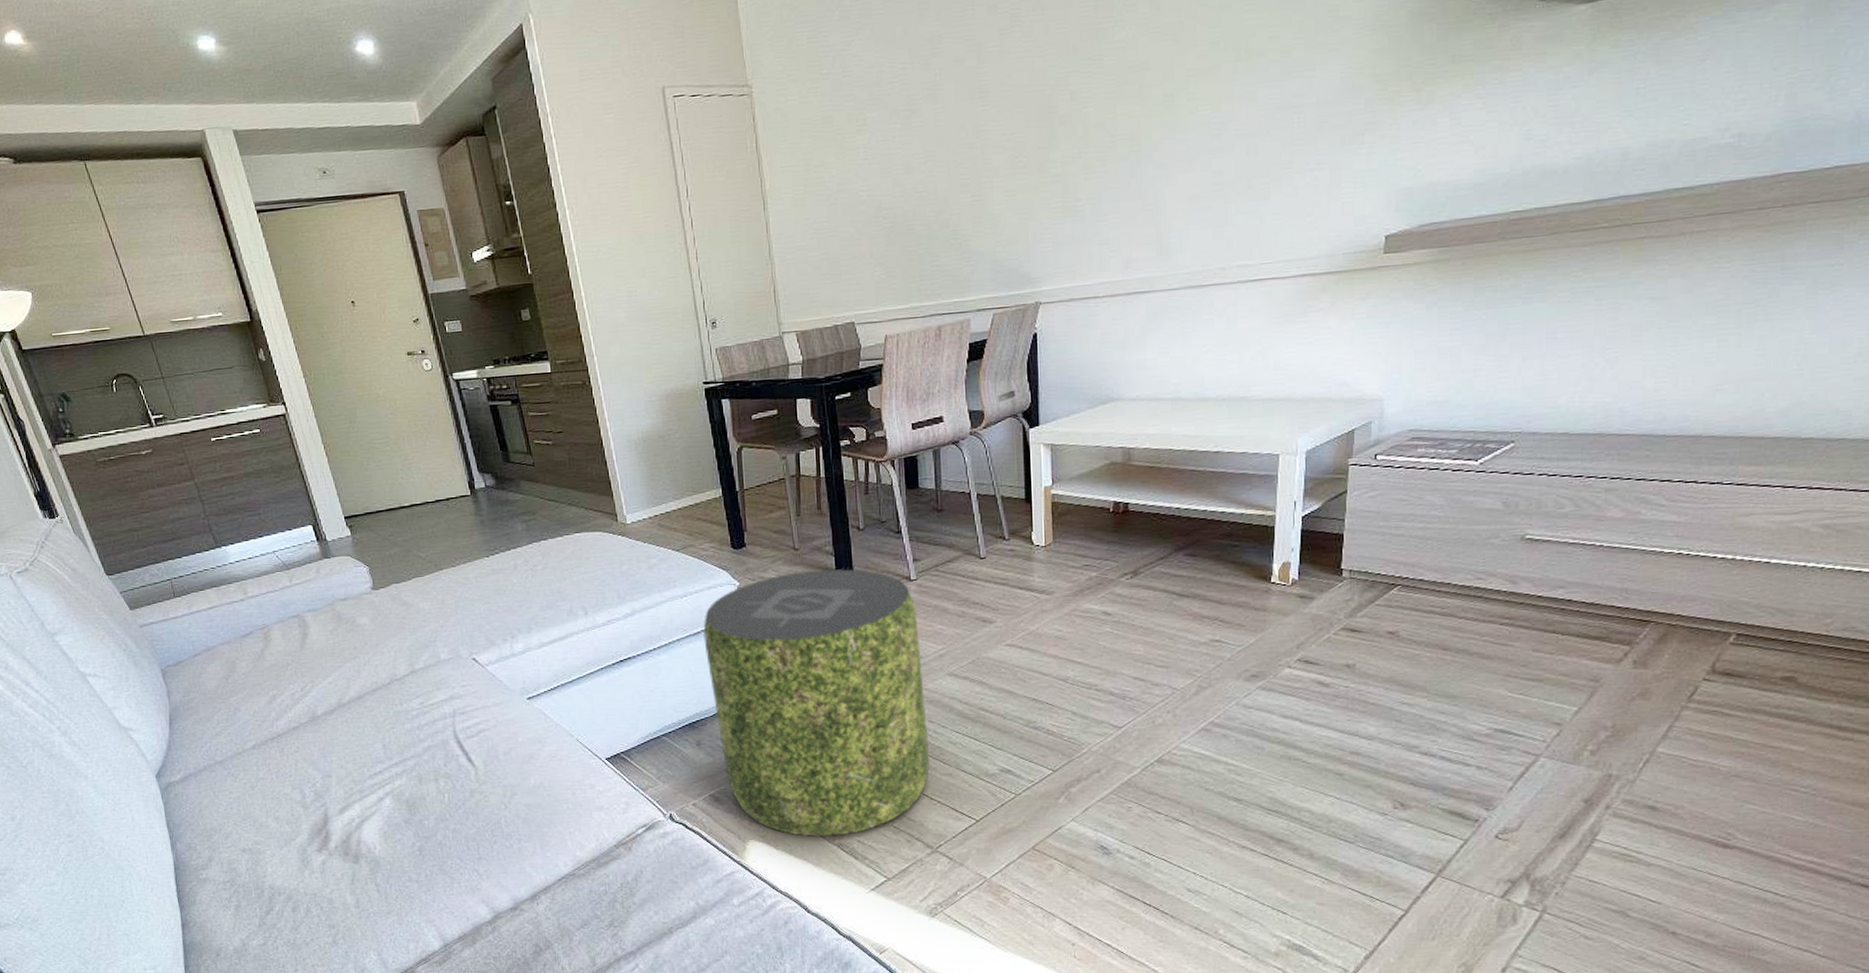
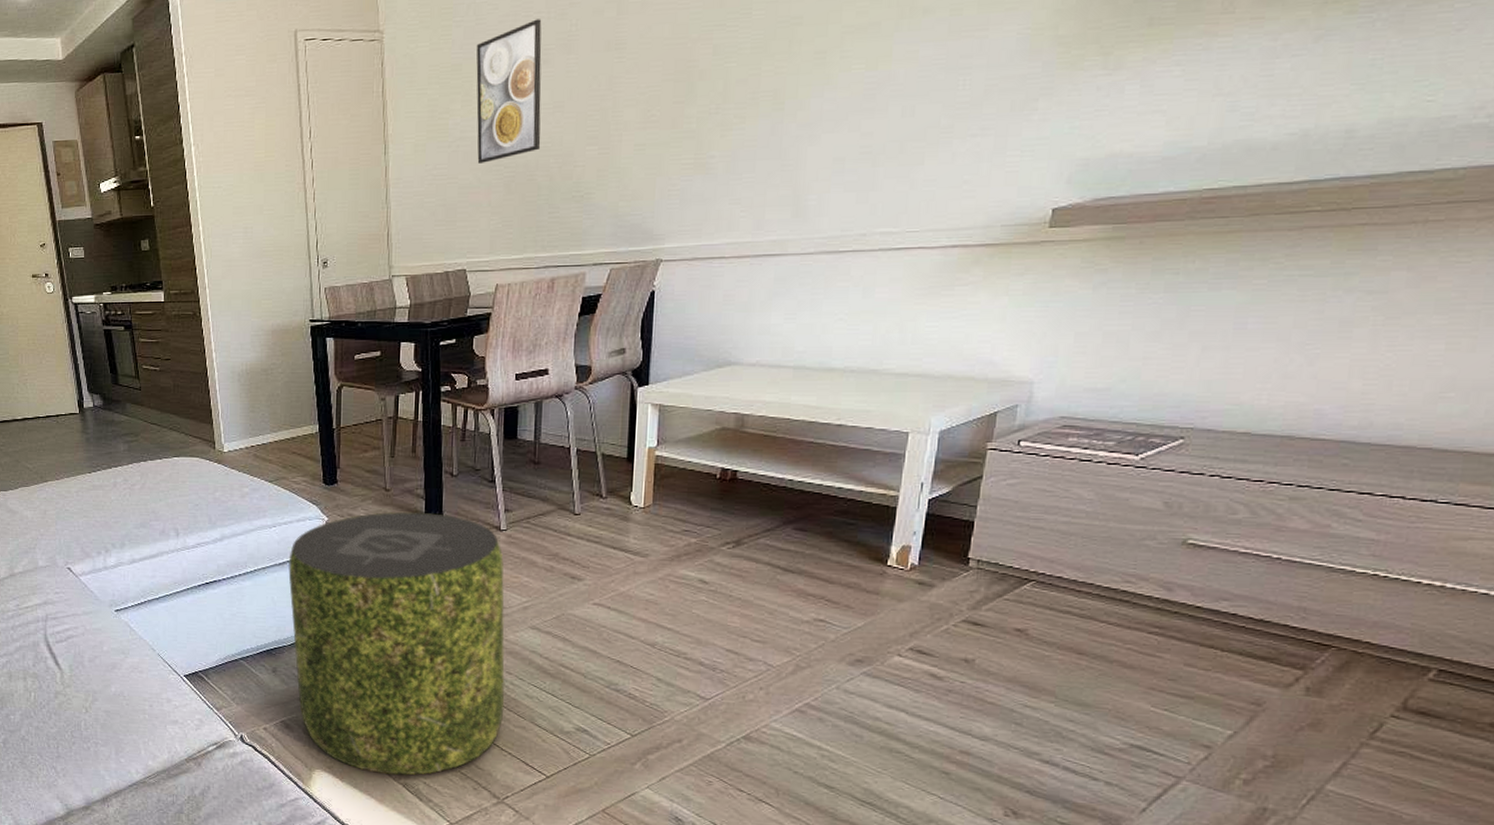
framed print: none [845,69,916,216] -> present [476,19,542,164]

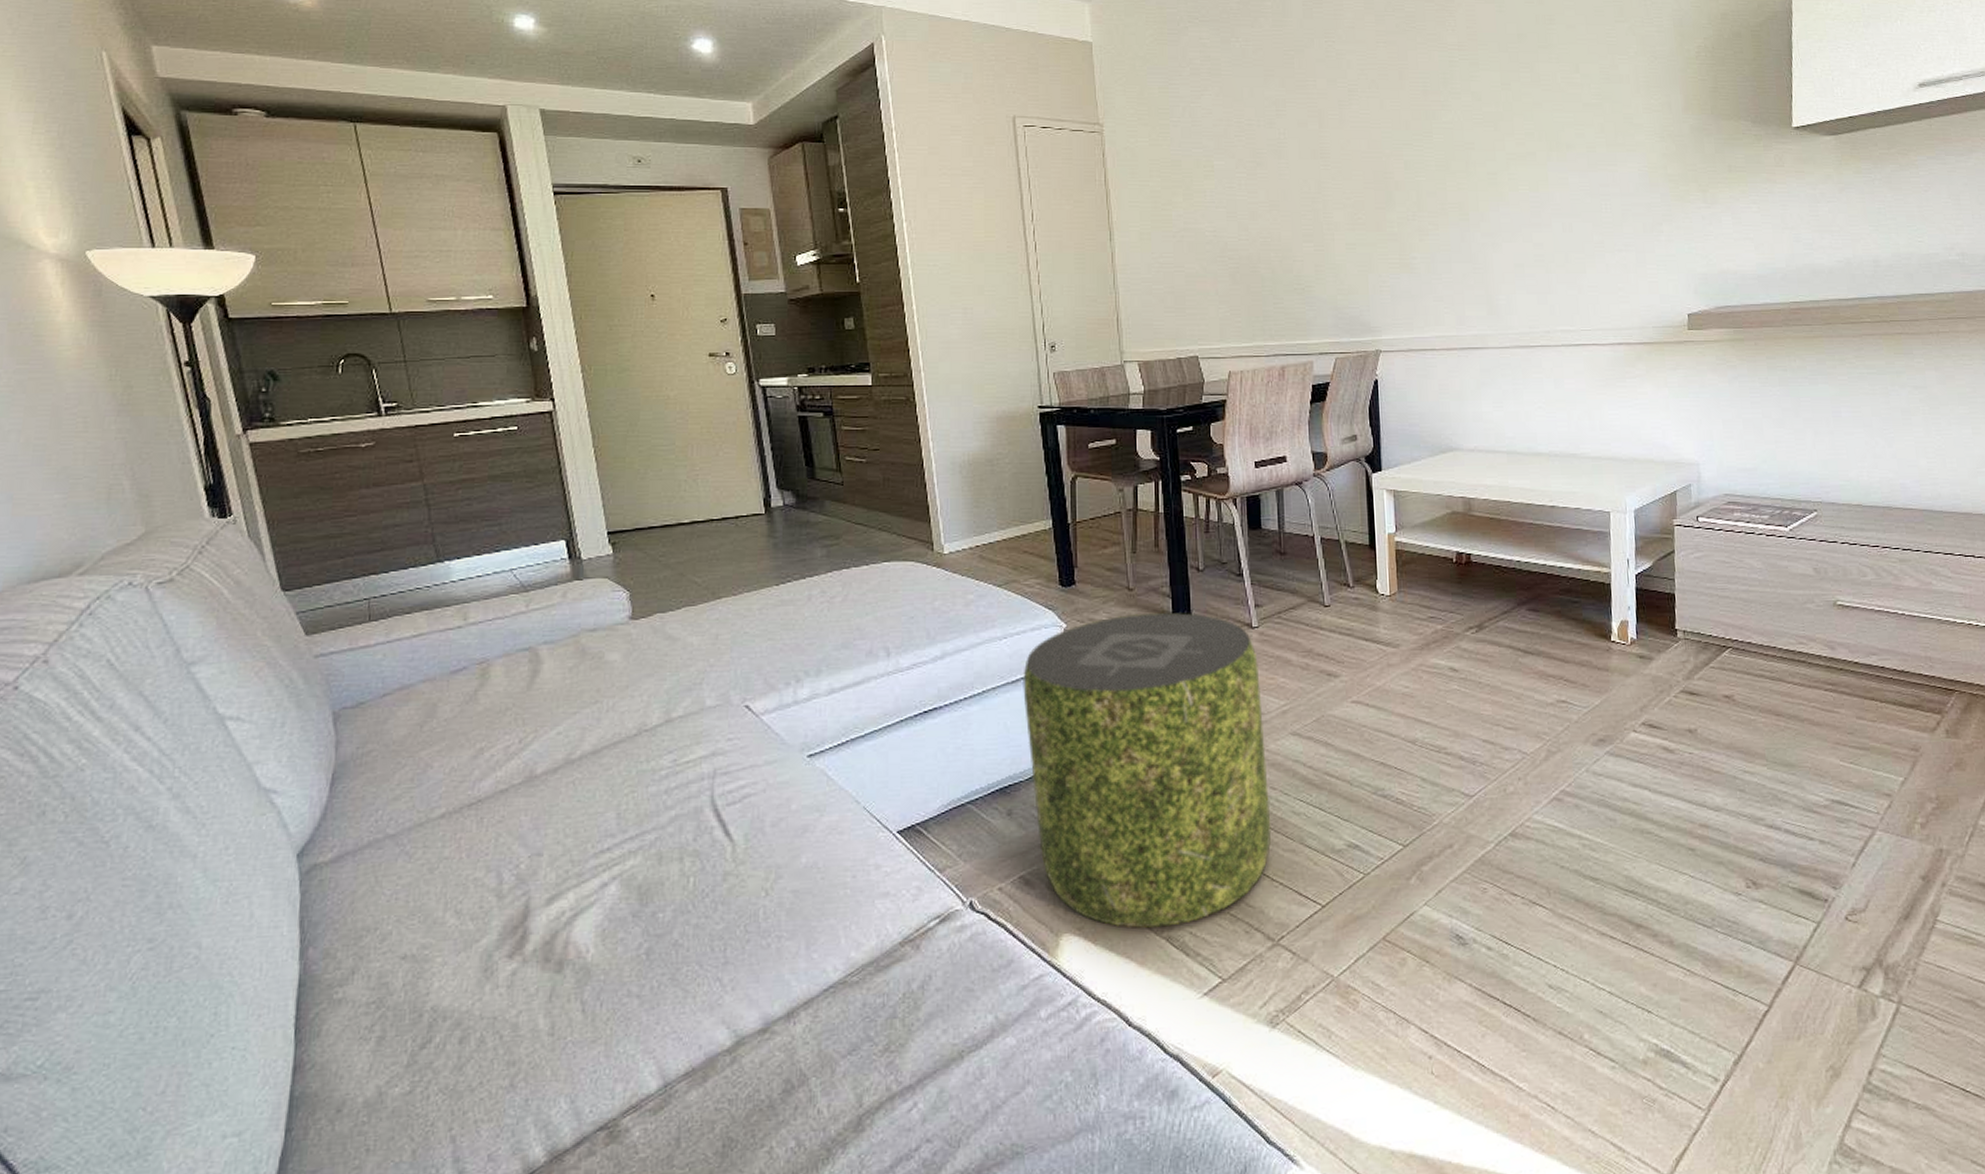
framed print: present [476,19,542,164] -> none [1193,126,1261,254]

